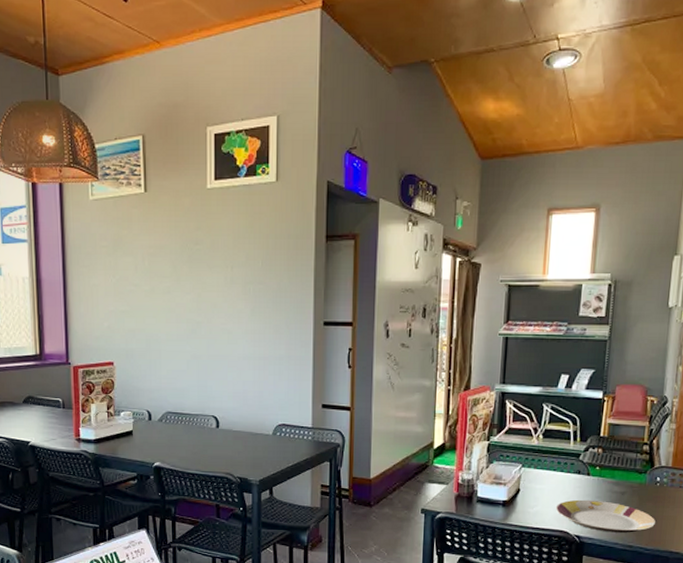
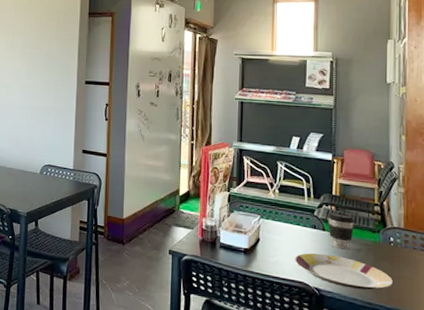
coffee cup: none [593,454,622,494] -> present [327,211,355,250]

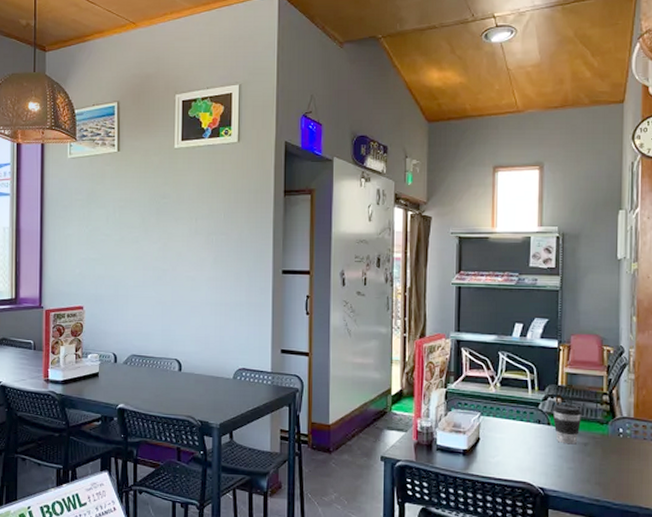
plate: present [294,253,392,290] -> none [517,450,621,486]

